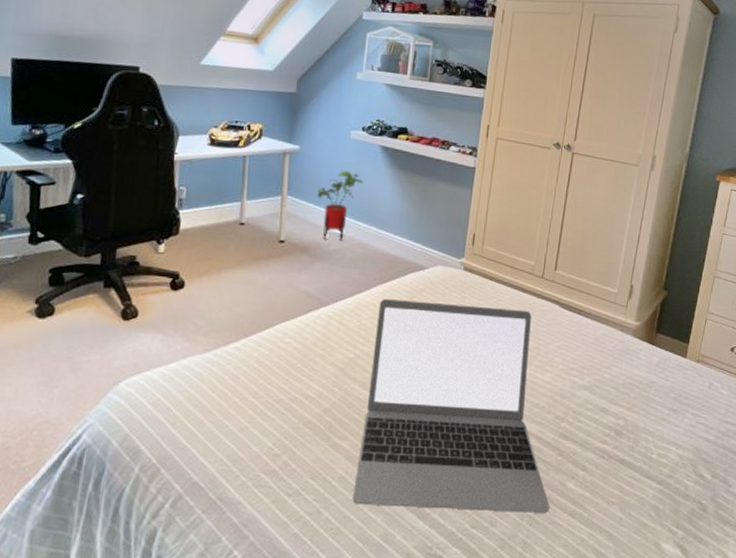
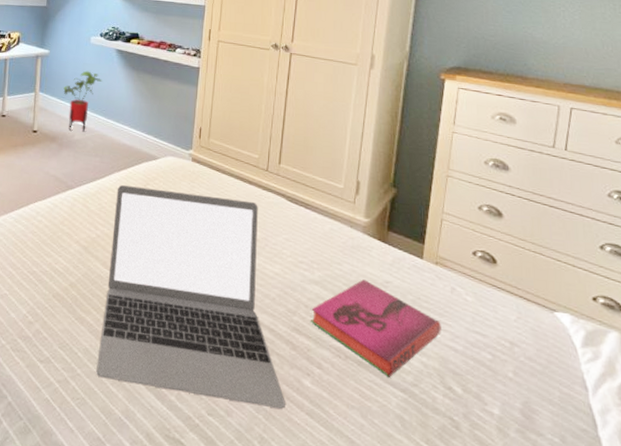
hardback book: none [578,381,698,472] -> present [311,279,441,377]

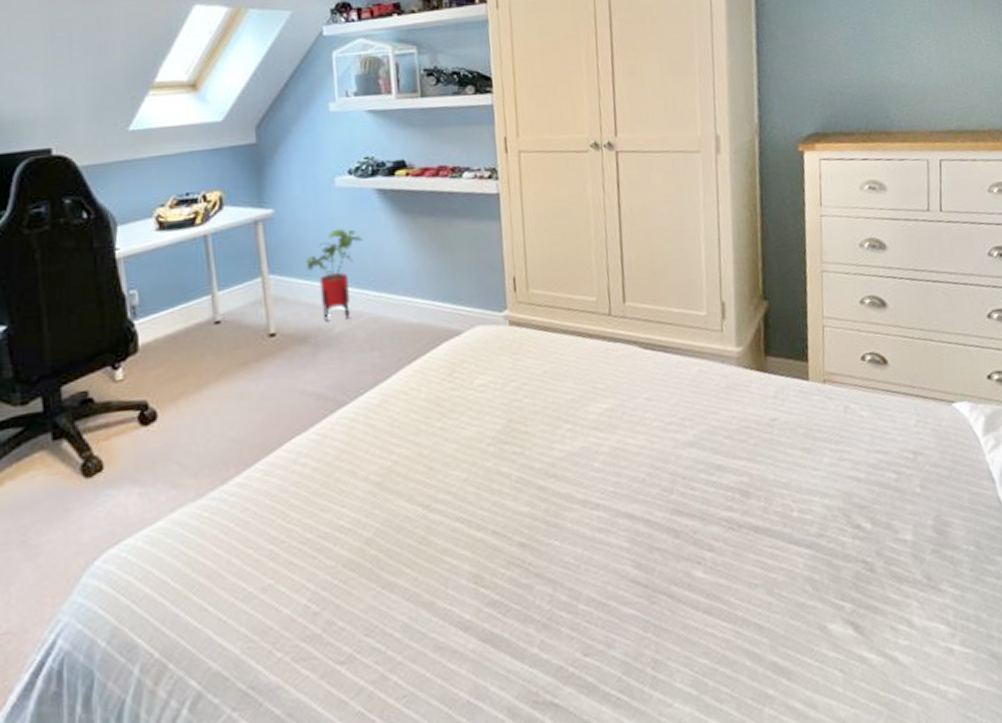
laptop: present [96,185,285,409] -> none [411,360,678,657]
hardback book: present [311,279,441,377] -> none [692,424,841,536]

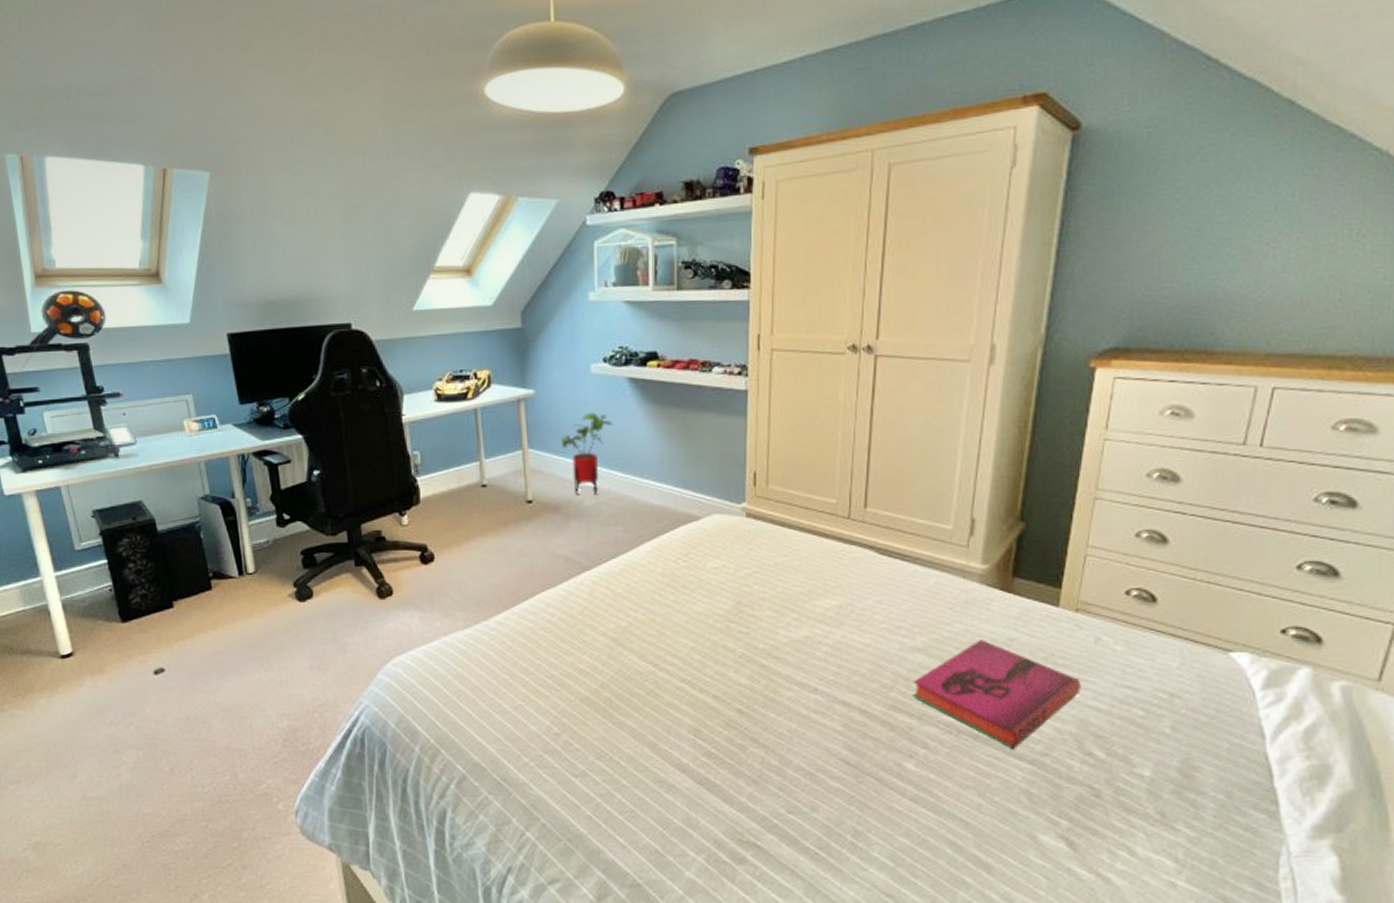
hardback book: none [692,424,841,536] -> present [913,640,1081,749]

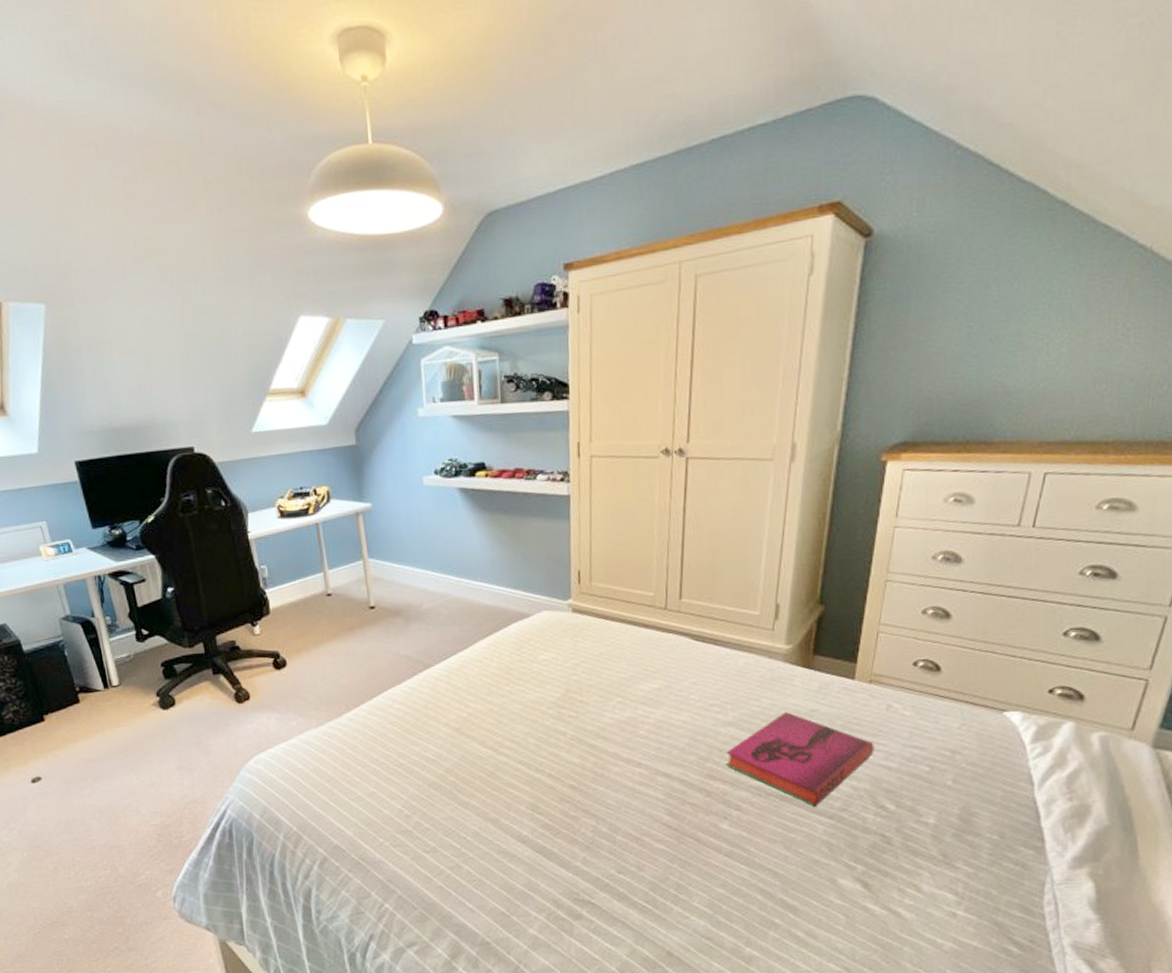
house plant: present [561,412,613,495] -> none [398,522,446,600]

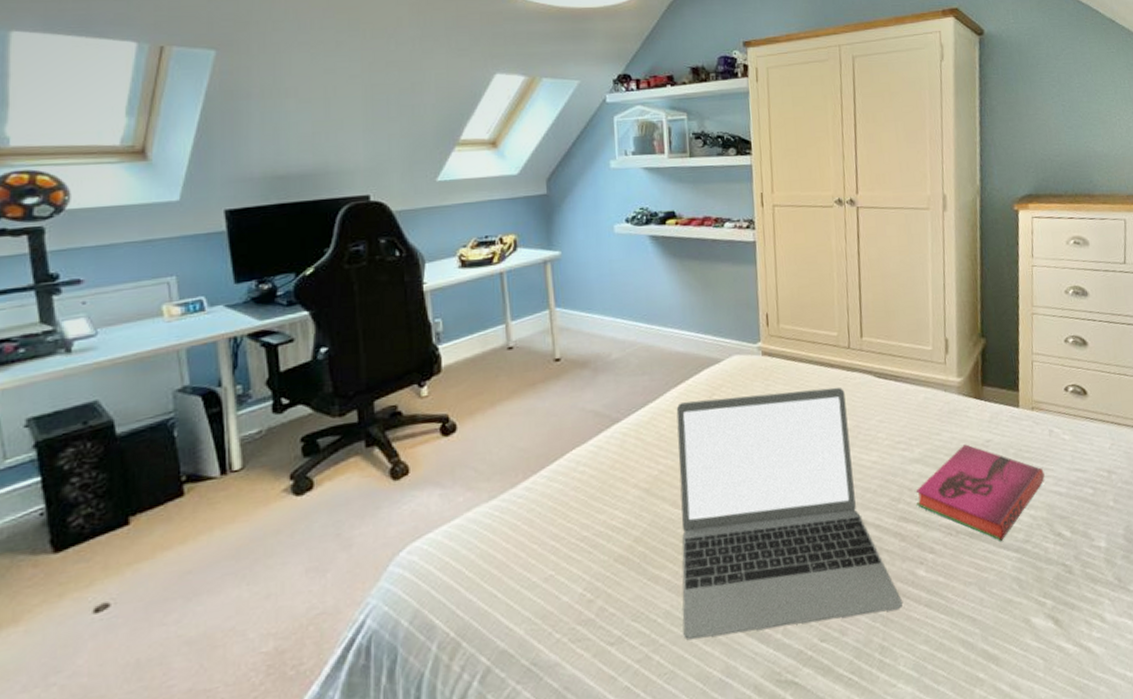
laptop: none [485,647,702,857] -> present [676,387,902,640]

